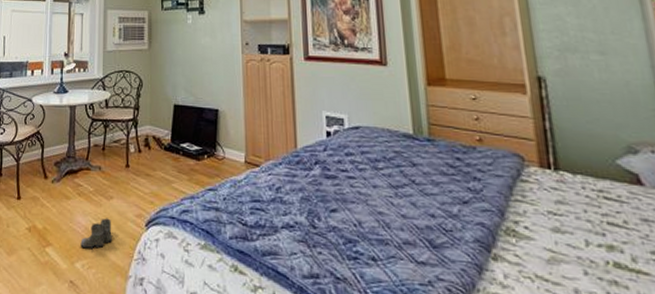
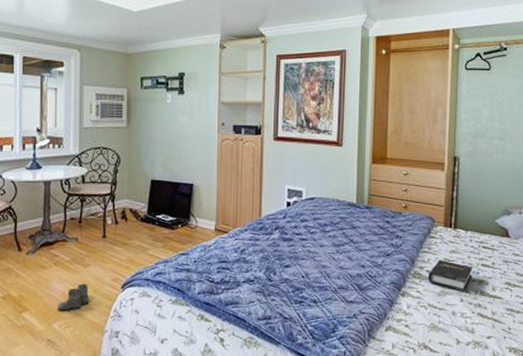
hardback book: none [528,212,597,261] -> present [428,259,473,292]

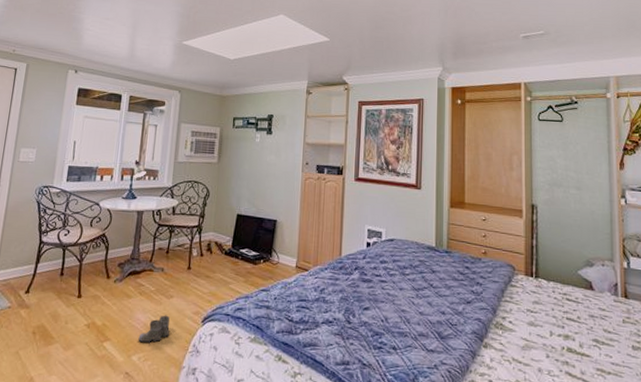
hardback book: present [428,259,473,292] -> none [511,310,558,347]

